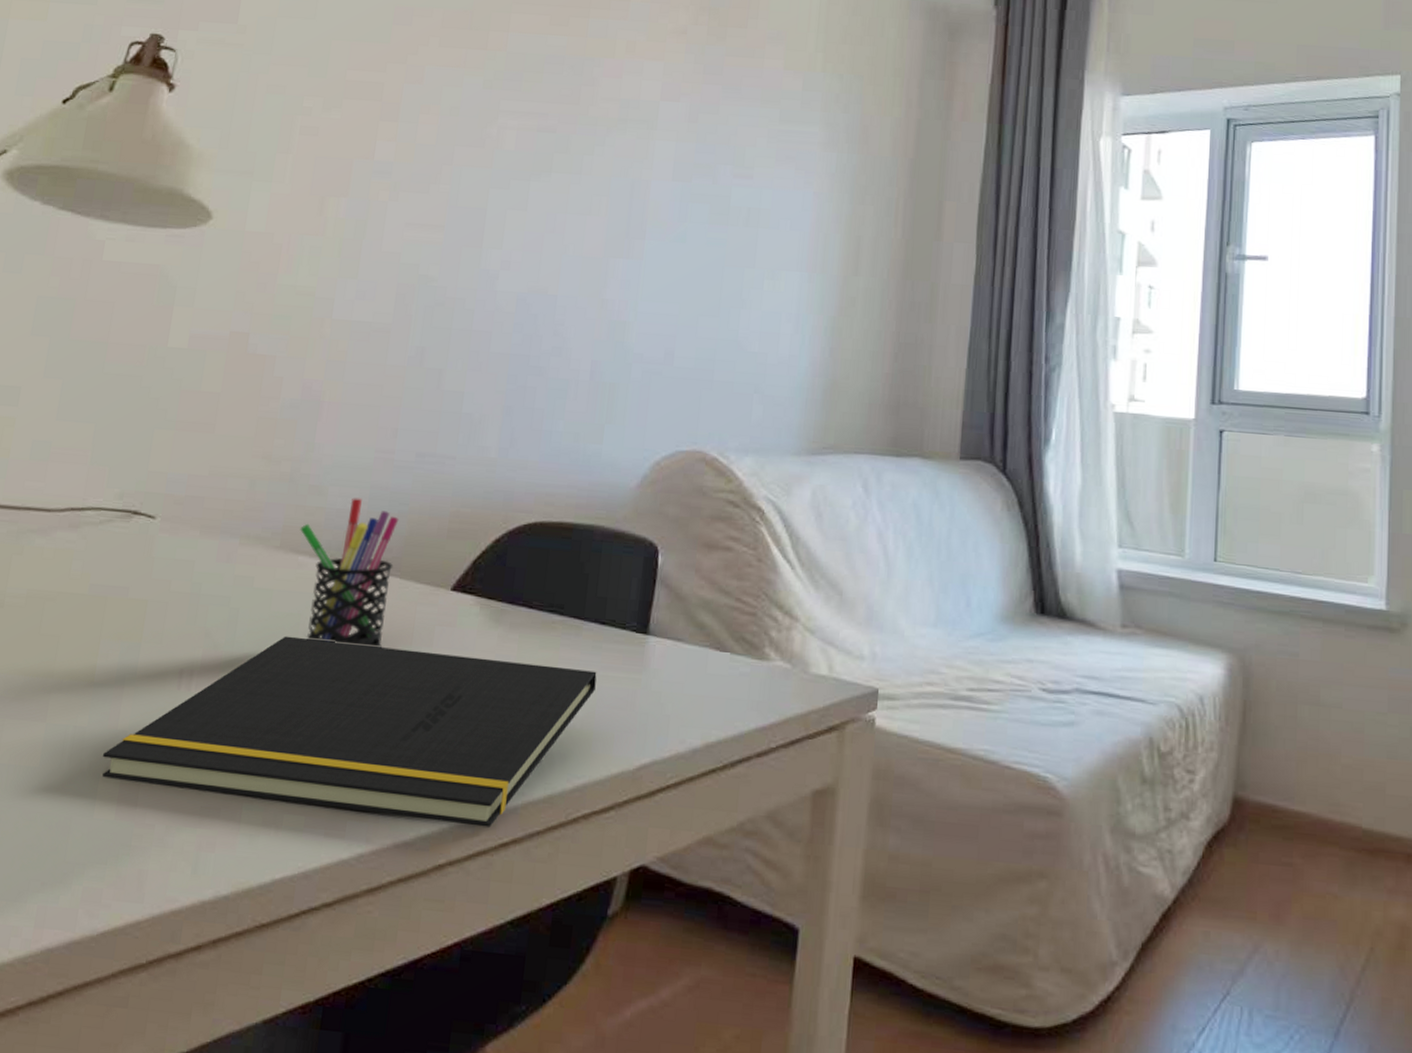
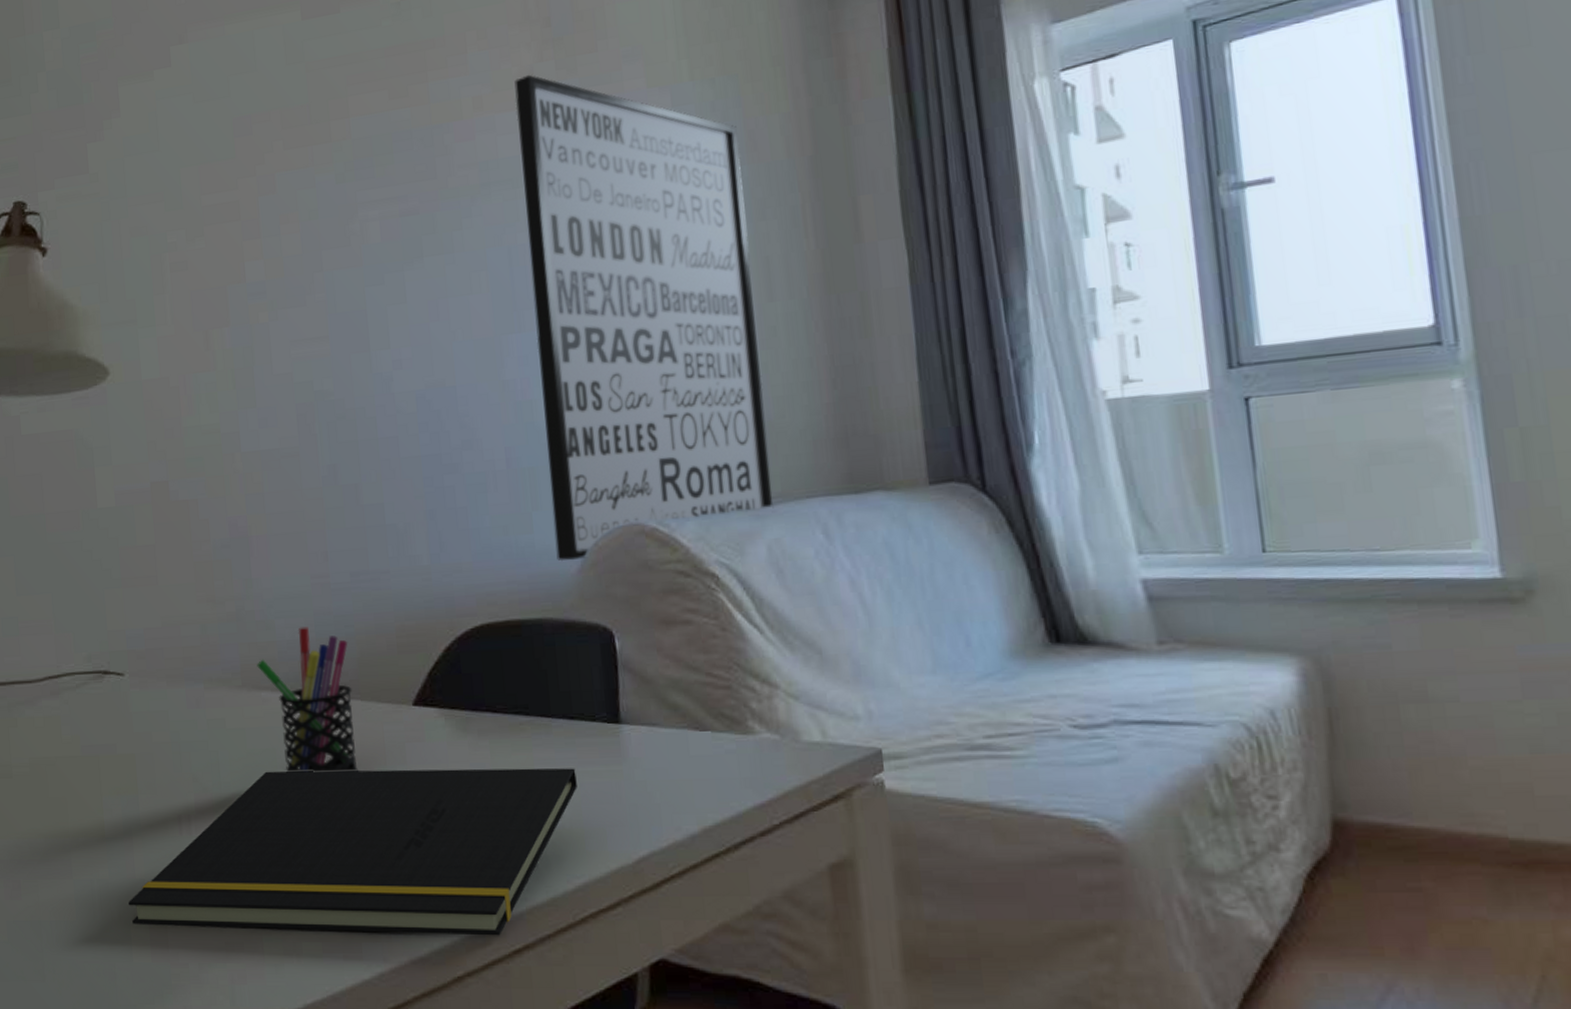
wall art: none [619,33,855,476] -> present [514,74,774,562]

